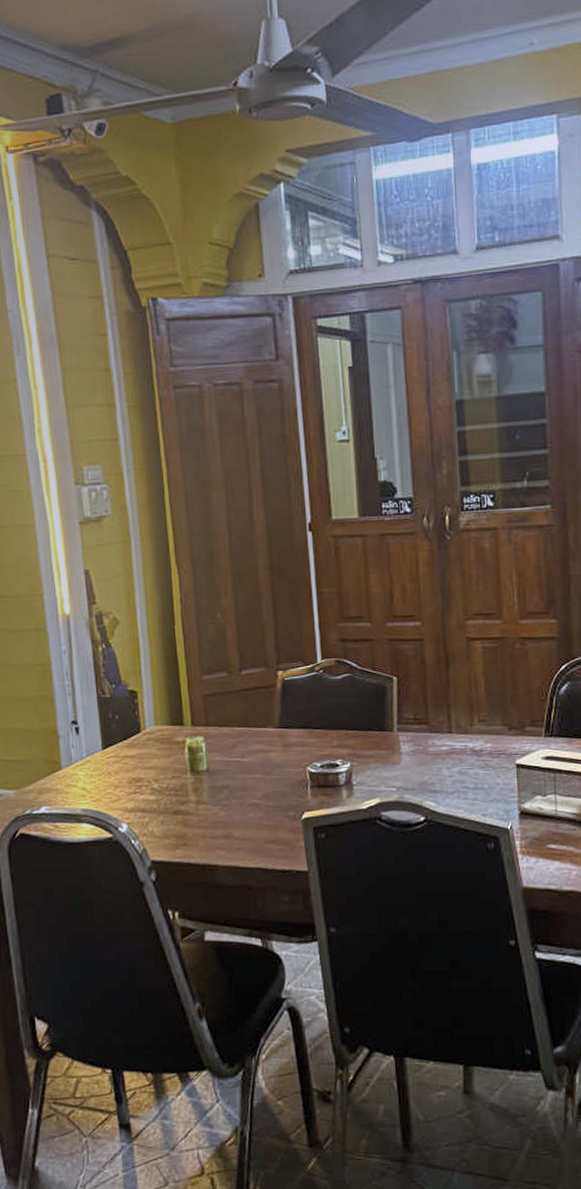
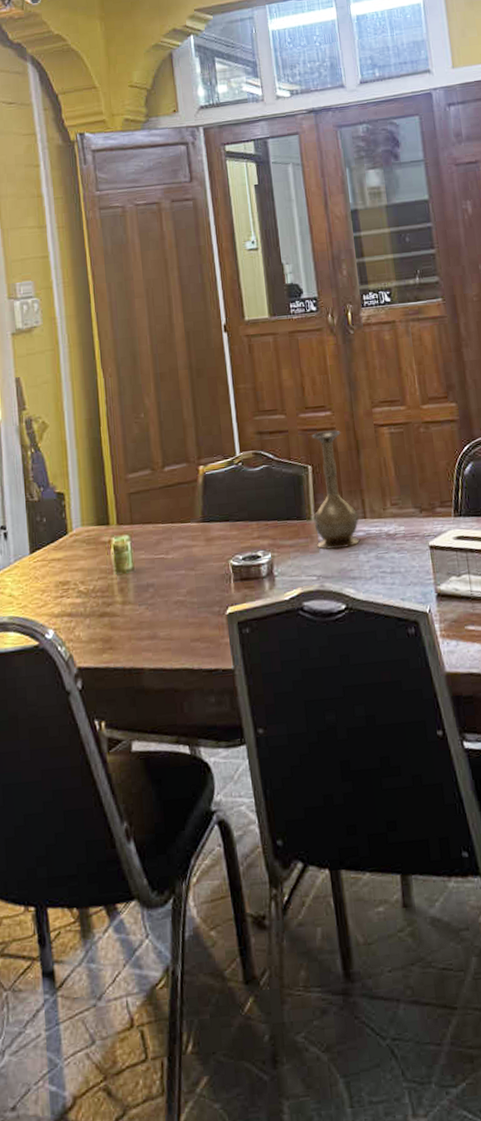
vase: none [396,641,443,762] -> present [311,430,360,550]

